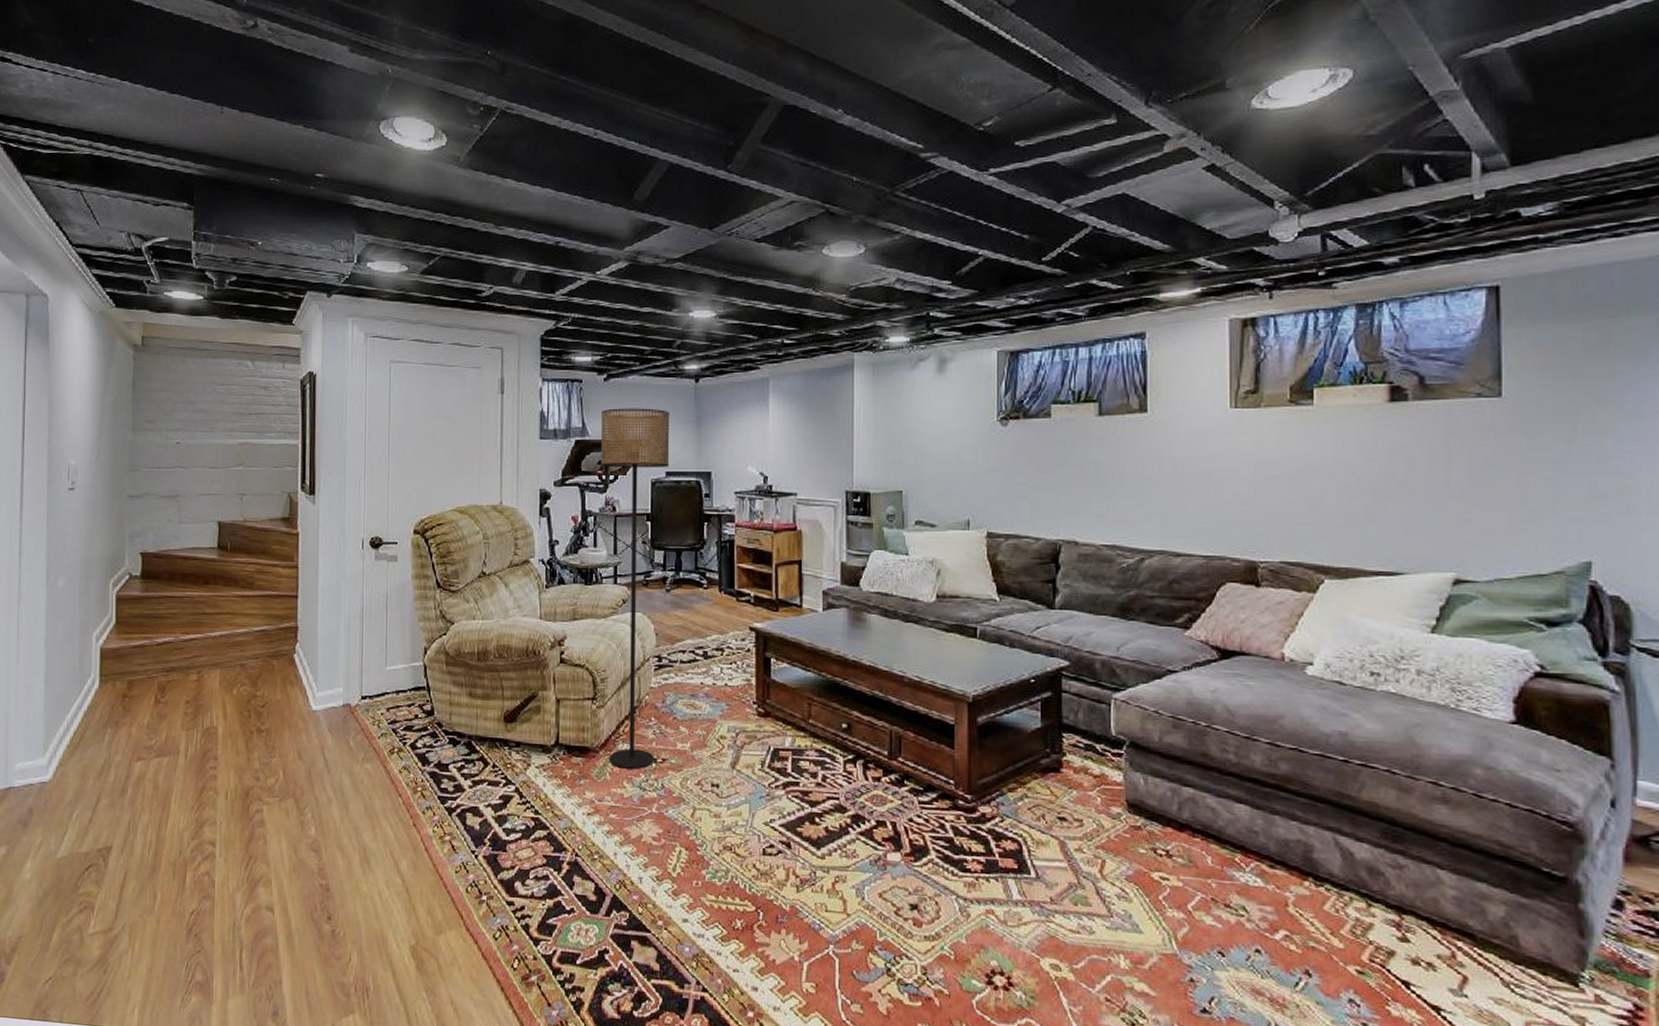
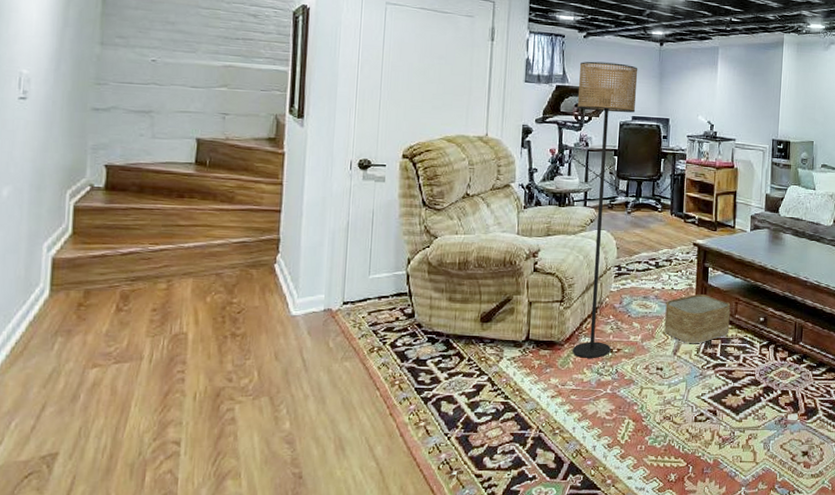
woven basket: none [717,692,802,756] -> present [664,294,731,344]

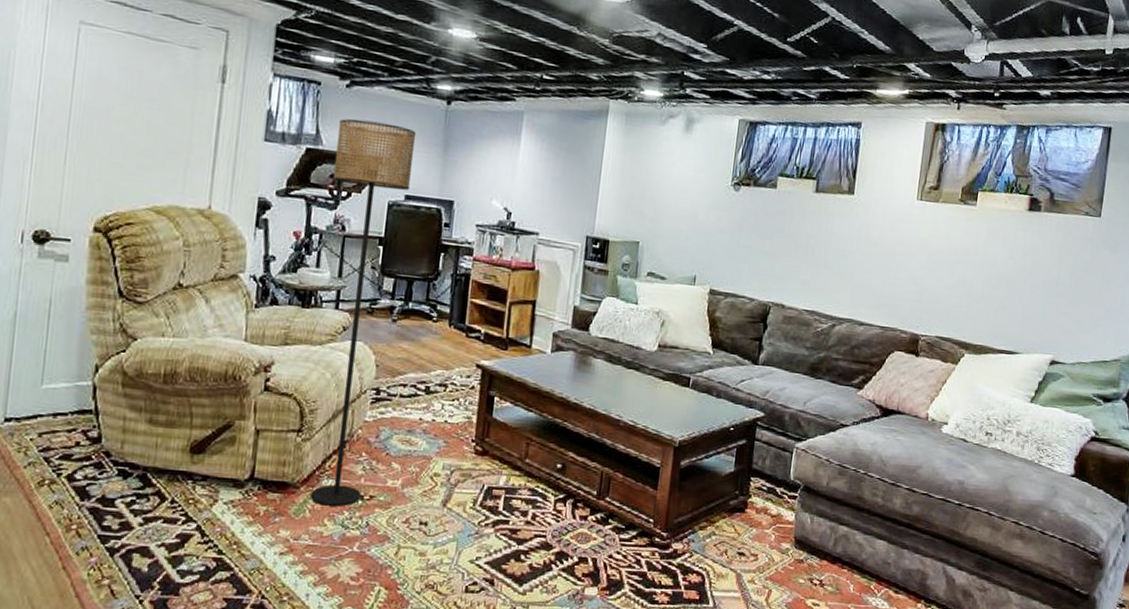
woven basket: present [664,294,731,344] -> none [432,430,520,494]

